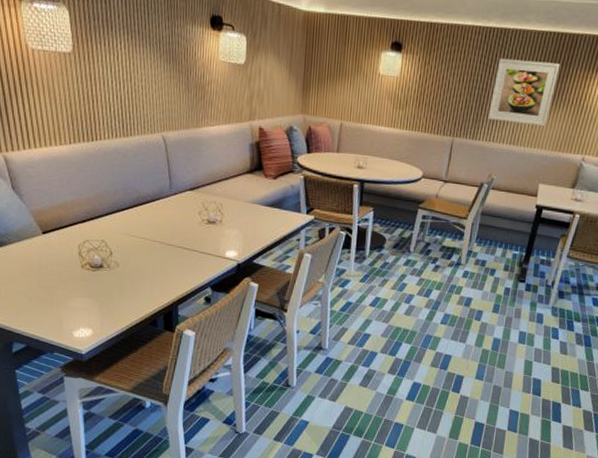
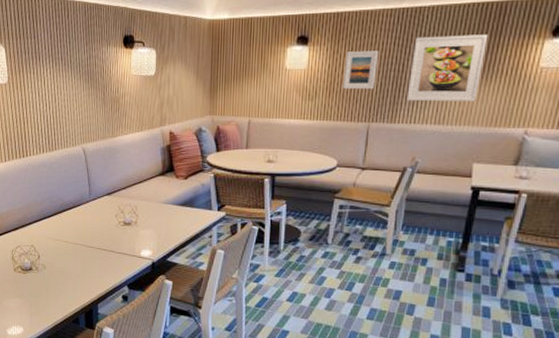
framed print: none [431,64,467,105] -> present [343,50,379,90]

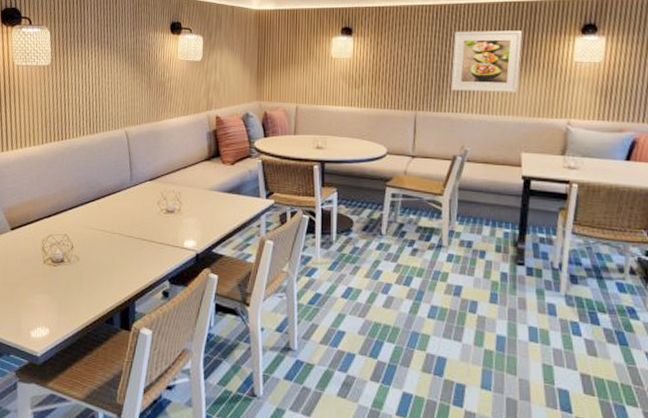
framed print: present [343,50,379,90] -> none [388,43,421,79]

